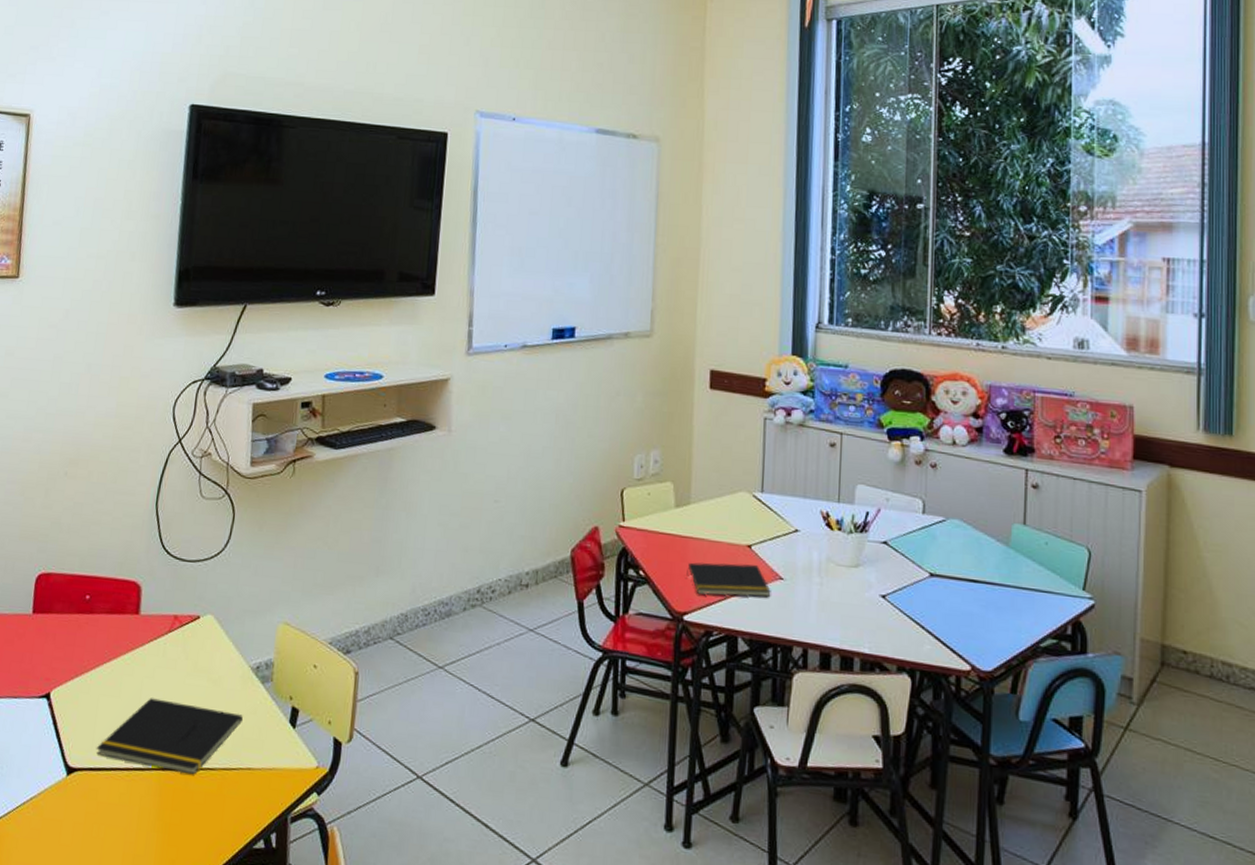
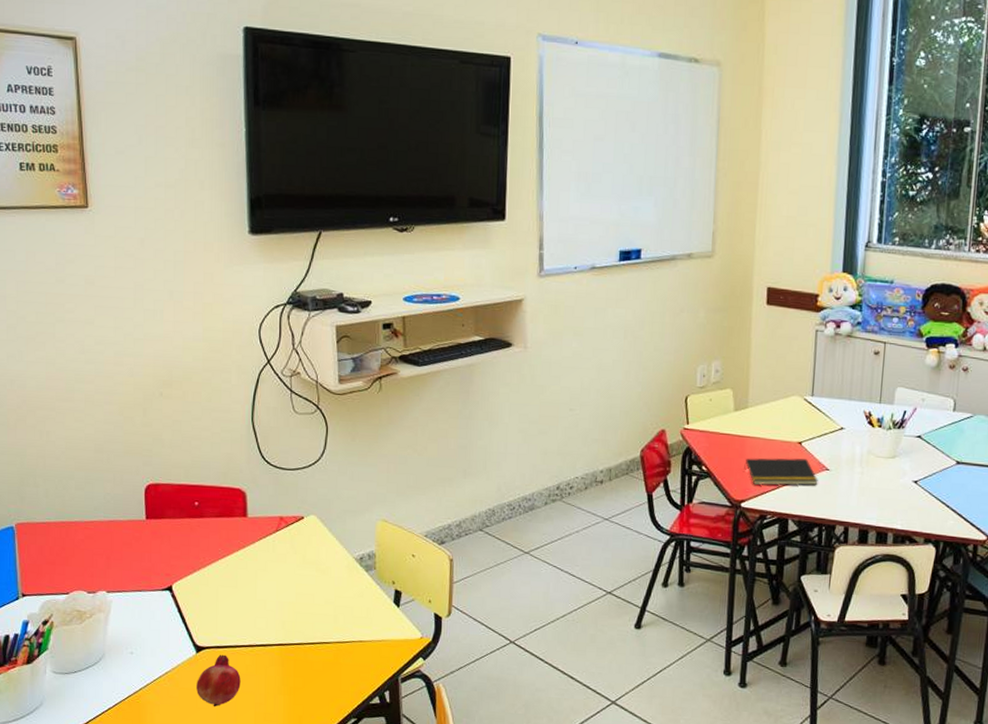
fruit: none [61,778,112,844] -> present [196,654,241,706]
notepad: present [96,698,243,775] -> none [220,587,351,648]

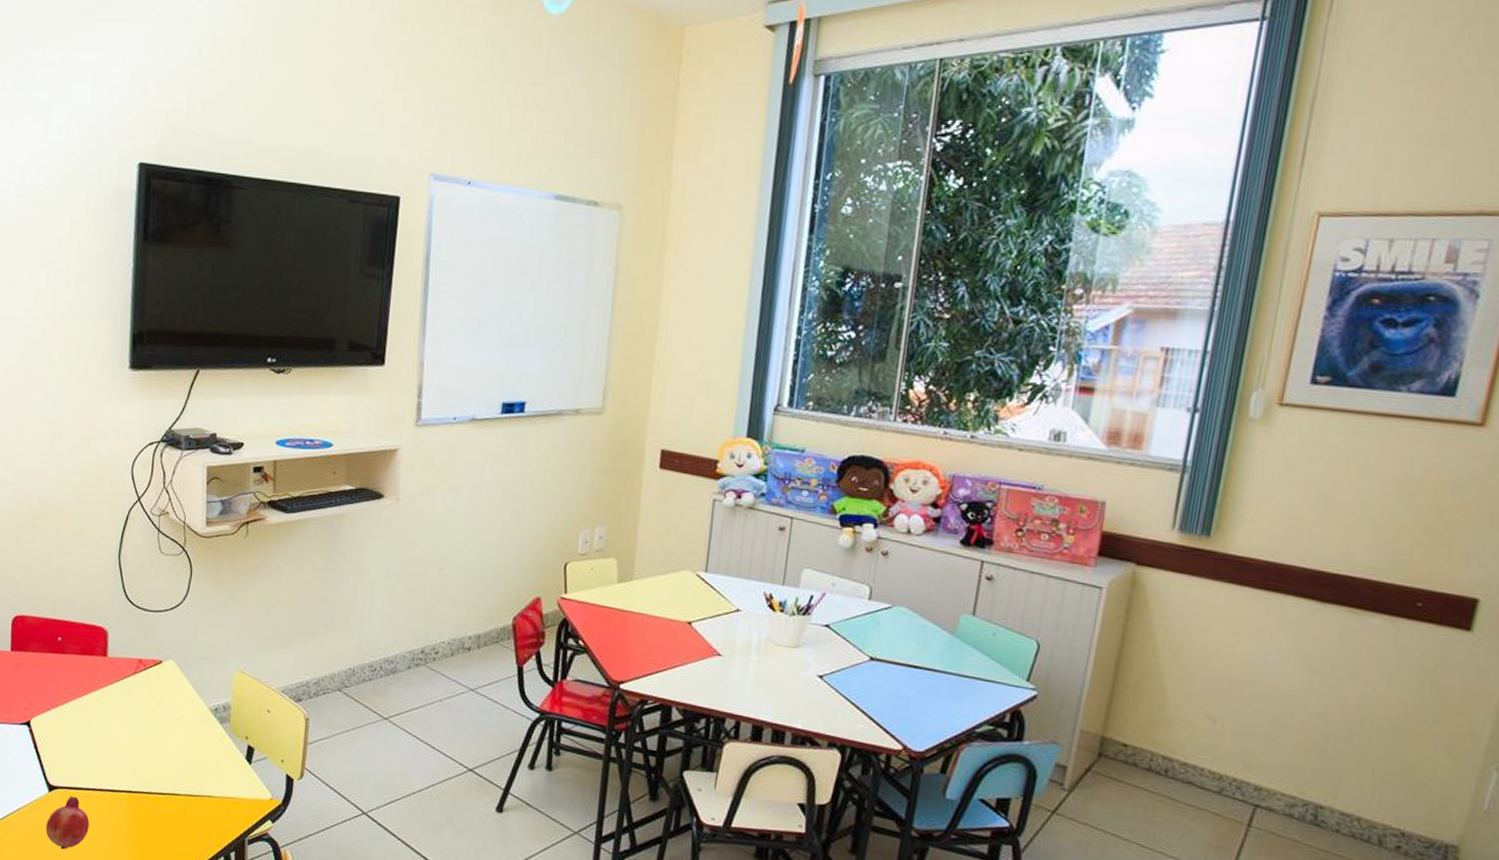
notepad: present [744,458,818,485] -> none [625,635,708,671]

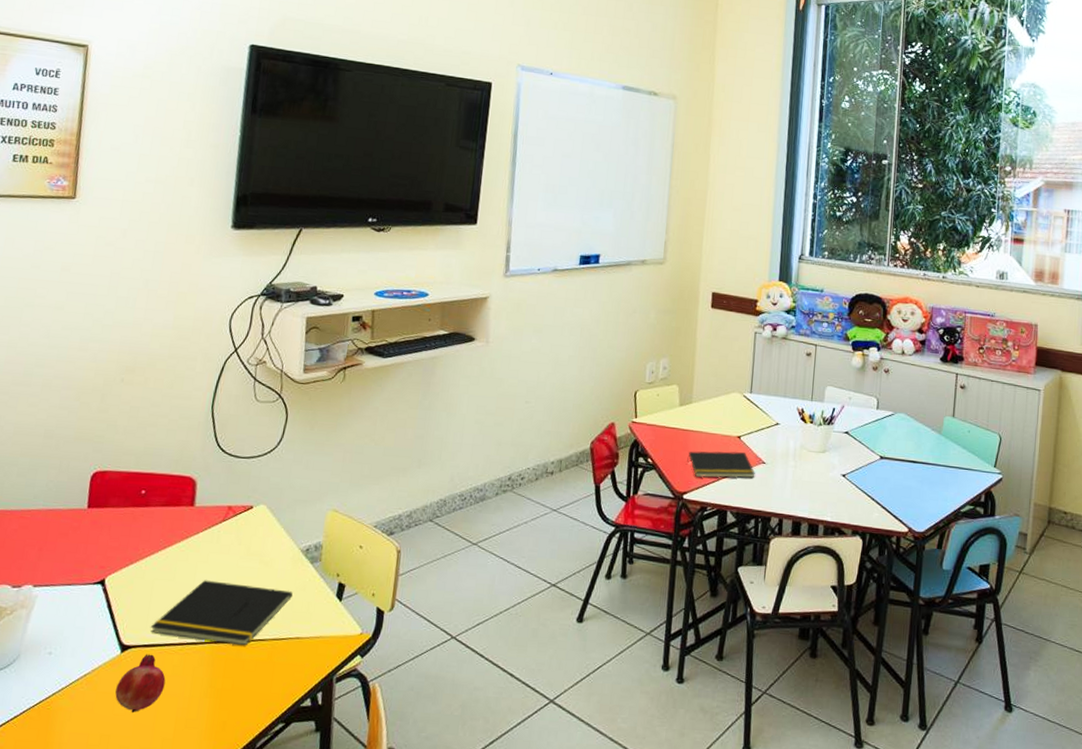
notepad: none [73,730,203,799] -> present [150,580,293,646]
notepad: none [625,635,708,671] -> present [687,451,755,478]

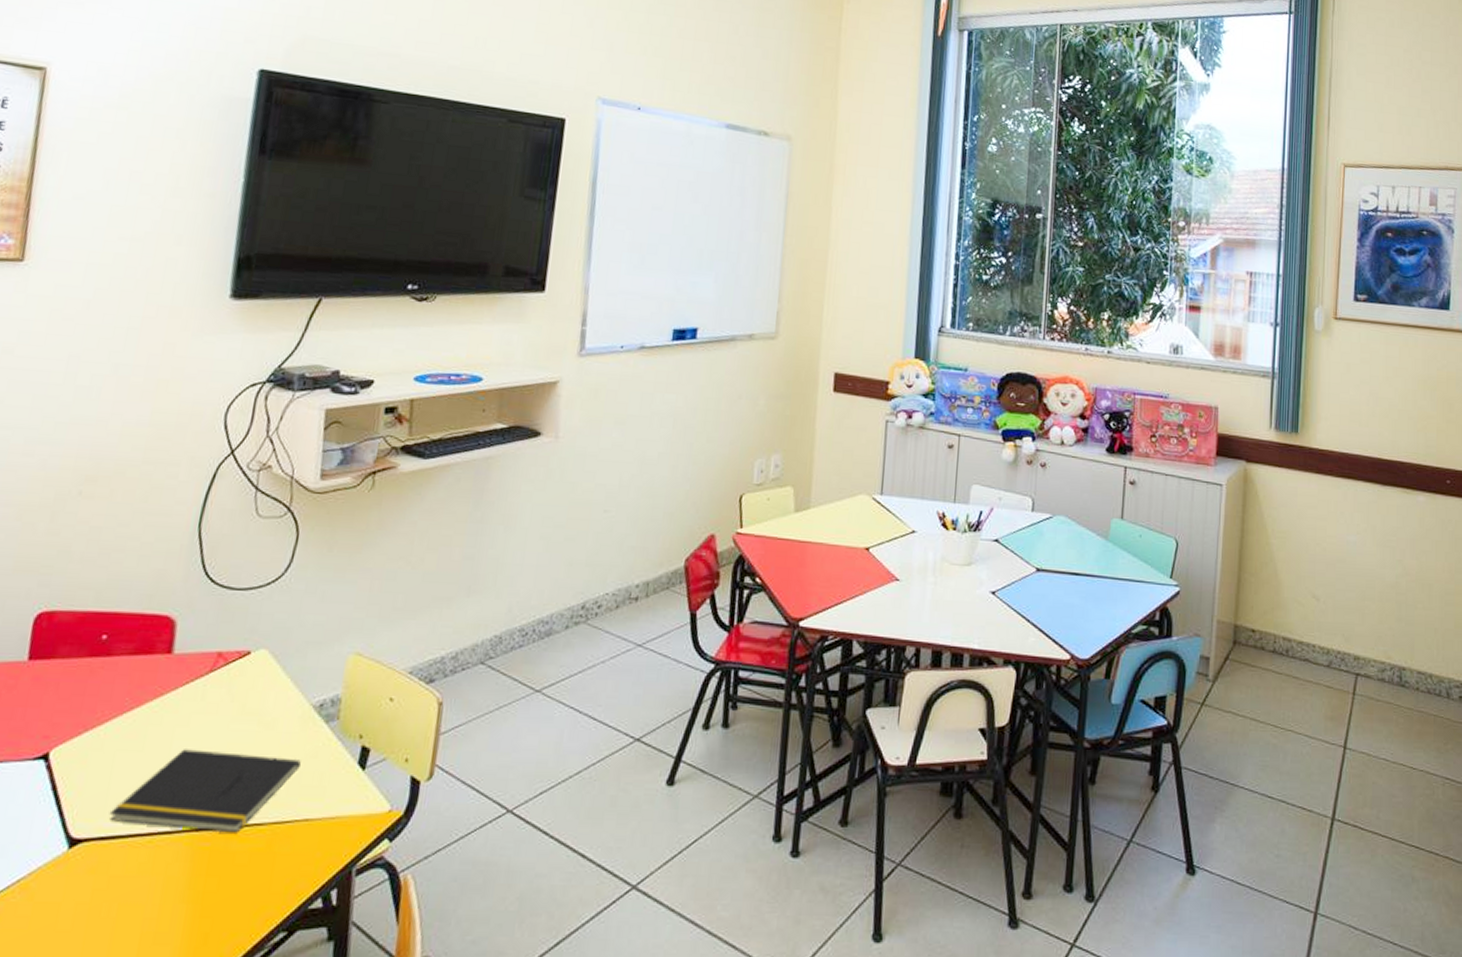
fruit: present [115,654,166,712] -> none [59,849,129,927]
notepad: present [687,451,755,478] -> none [804,566,887,600]

